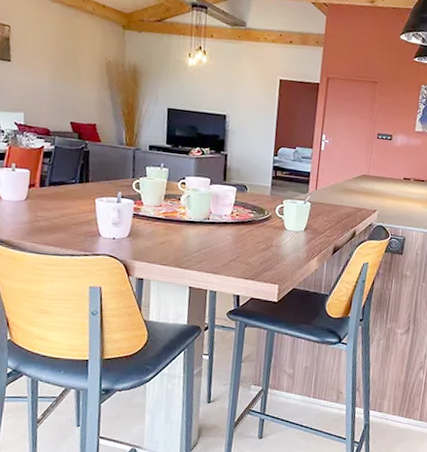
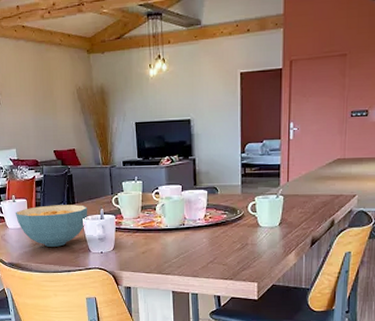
cereal bowl: none [12,179,104,227] -> present [15,204,88,247]

